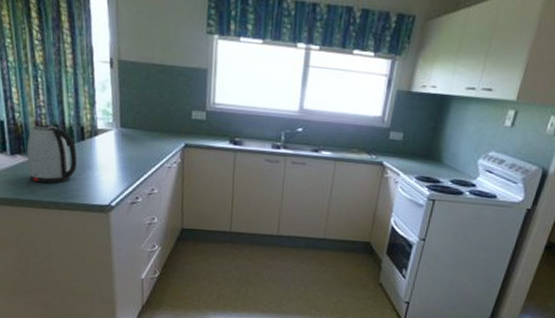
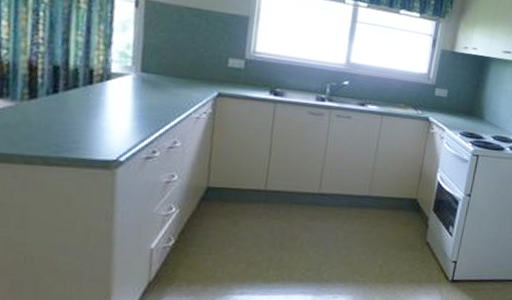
kettle: present [27,124,77,184] -> none [10,64,81,135]

